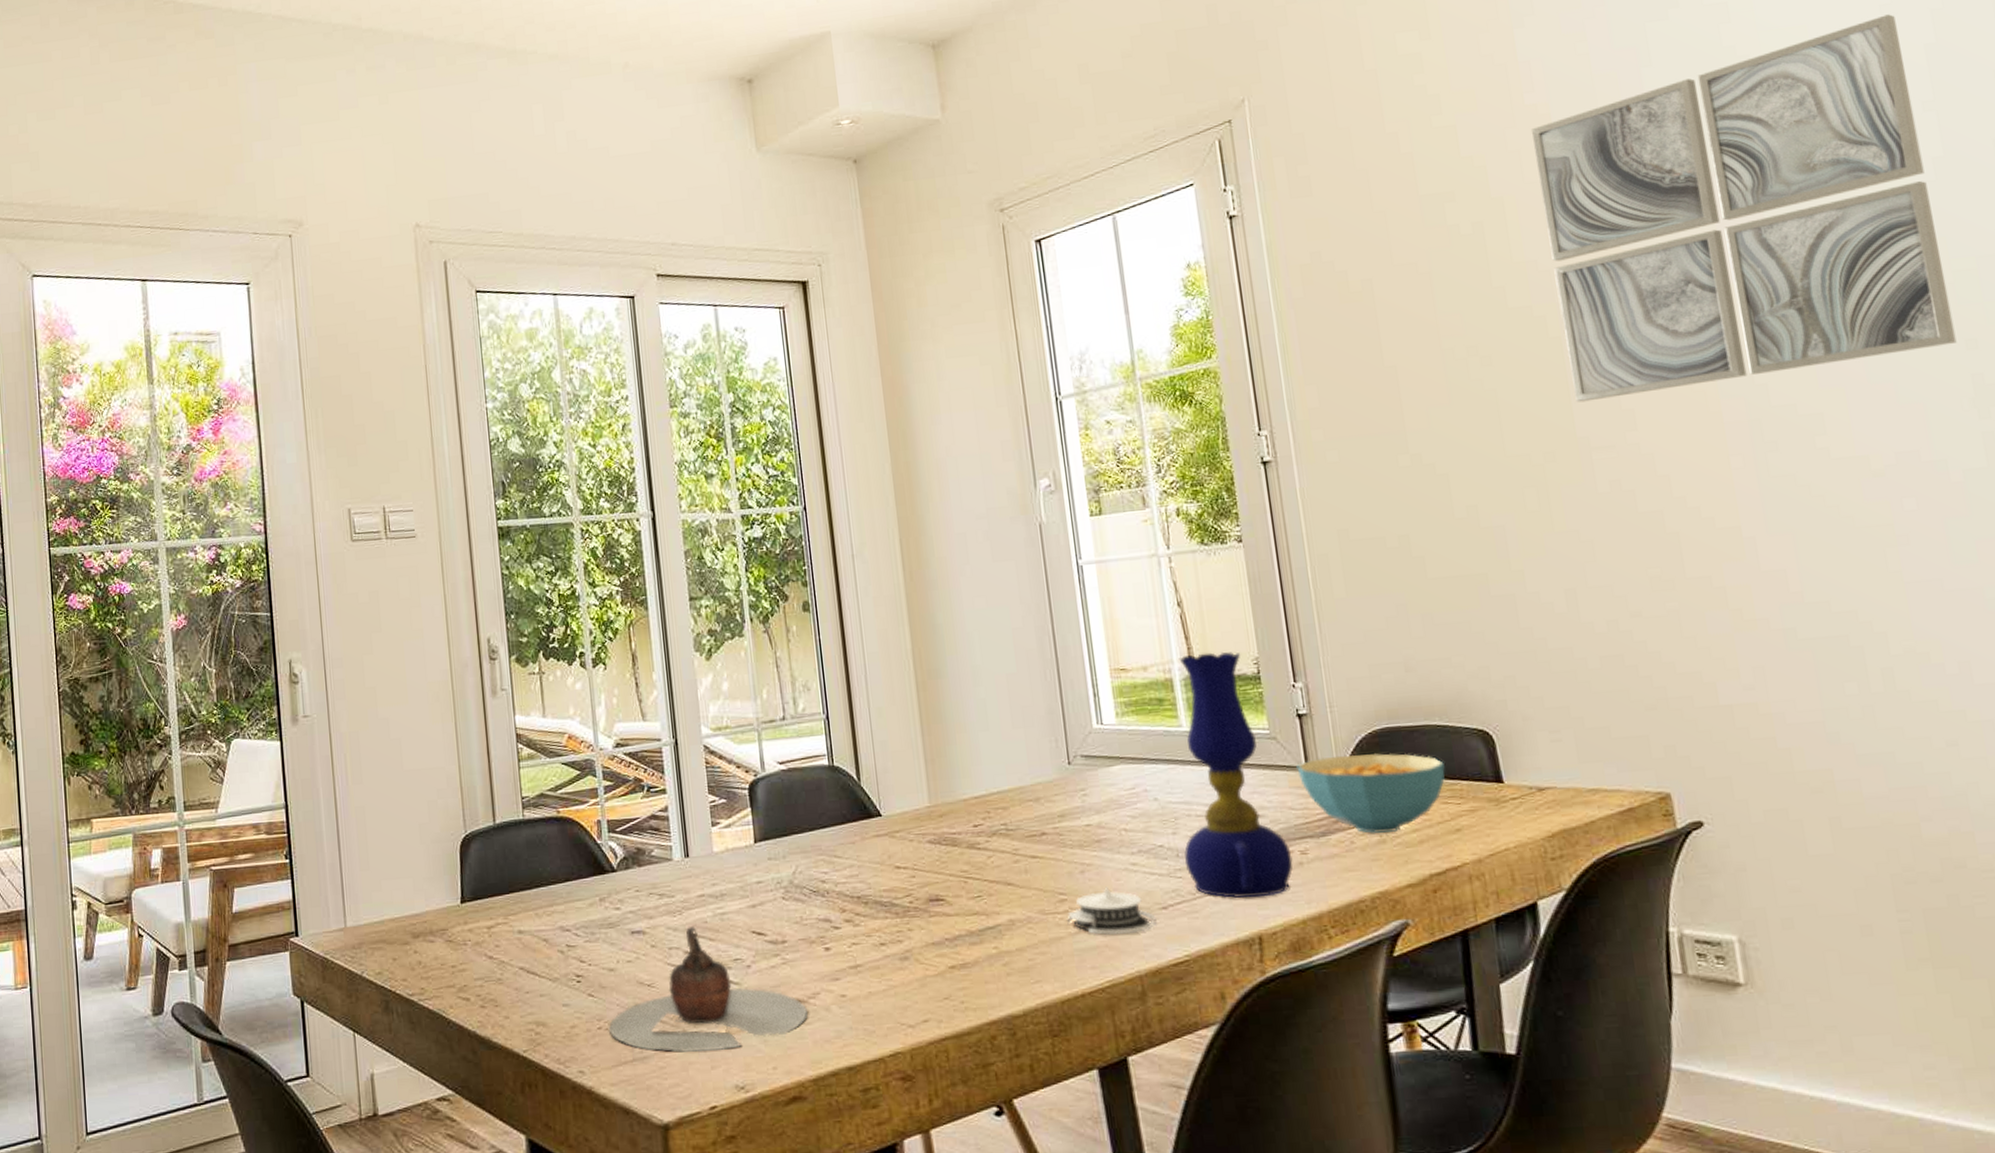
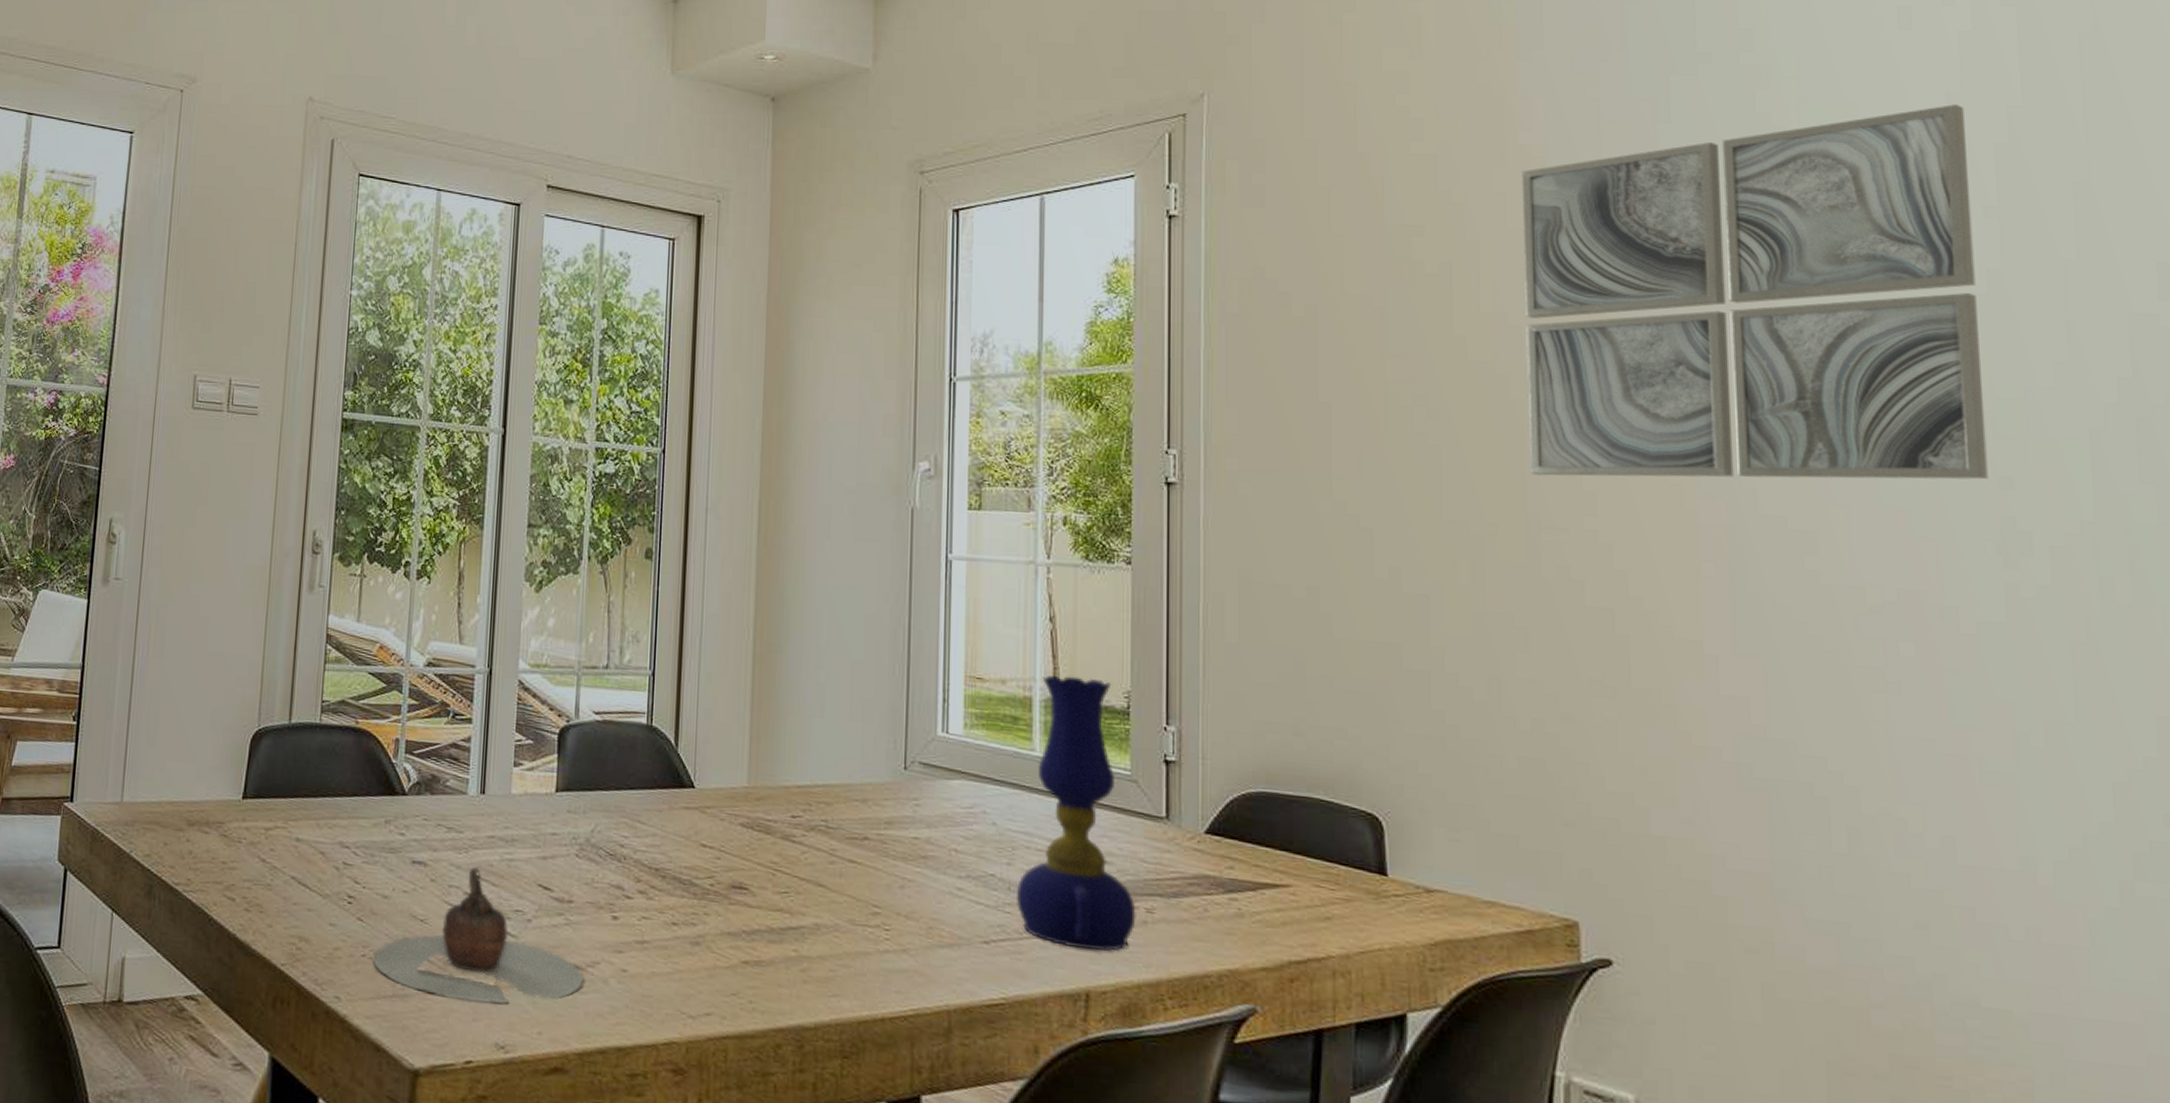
architectural model: present [1067,886,1157,935] -> none [877,907,975,964]
cereal bowl: present [1296,753,1445,833] -> none [1155,811,1322,907]

